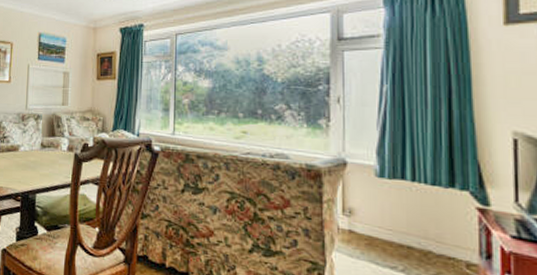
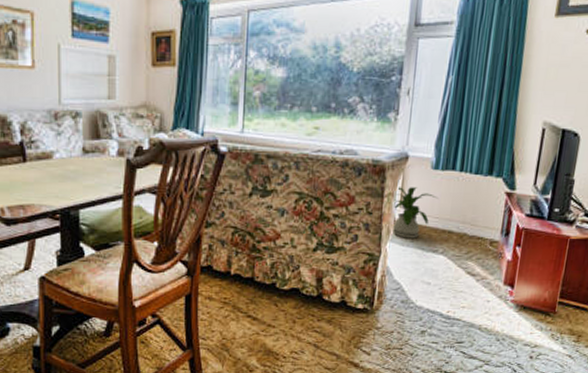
house plant: none [334,193,388,251] -> present [392,187,438,238]

